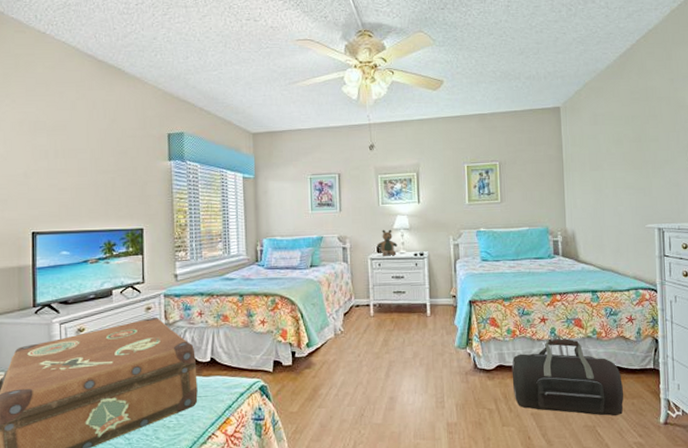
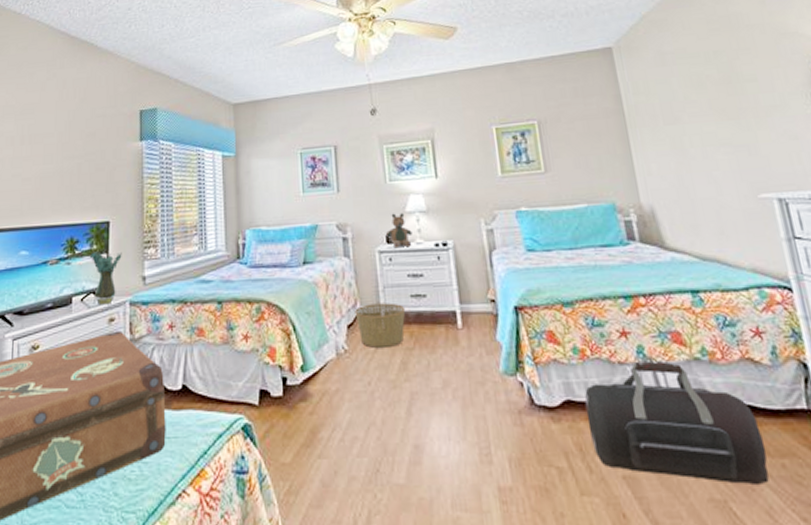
vase: none [126,252,156,297] -> present [89,250,122,305]
basket: none [350,297,389,330] -> present [355,303,406,348]

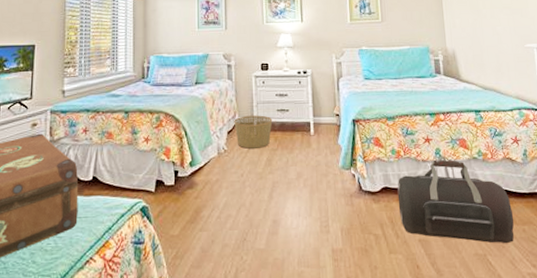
vase: present [89,250,122,305] -> none [16,68,45,113]
teddy bear: present [385,213,413,248] -> none [261,47,281,74]

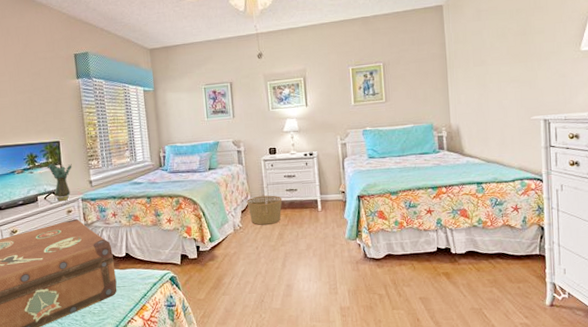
vase: none [16,68,45,113] -> present [46,163,72,202]
duffel bag: present [397,160,514,244] -> none [400,228,510,299]

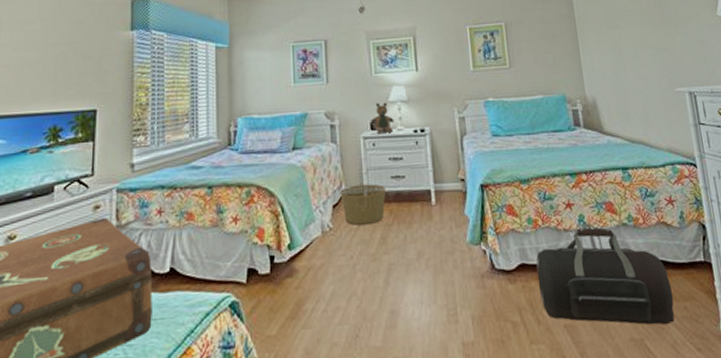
vase: present [46,163,72,202] -> none [73,138,109,193]
teddy bear: none [268,132,288,158] -> present [370,102,394,135]
duffel bag: none [400,228,510,299] -> present [536,227,675,325]

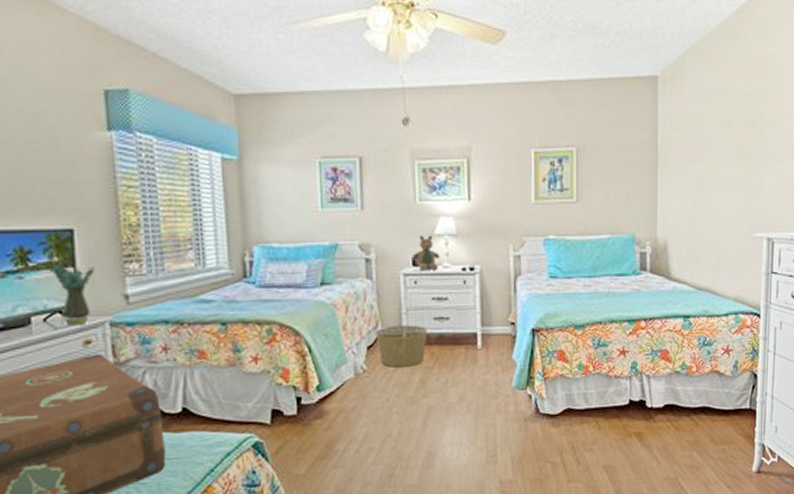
vase: none [73,138,109,193] -> present [49,263,95,326]
duffel bag: present [536,227,675,325] -> none [582,375,714,466]

